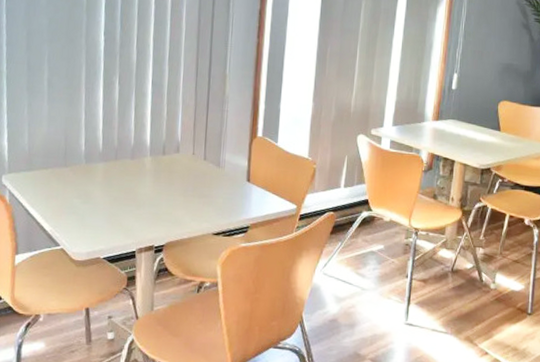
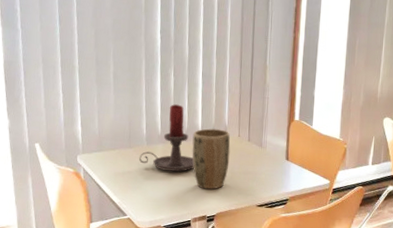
candle holder: none [75,117,141,195] -> present [138,104,194,172]
plant pot: none [138,145,183,215] -> present [192,128,231,190]

